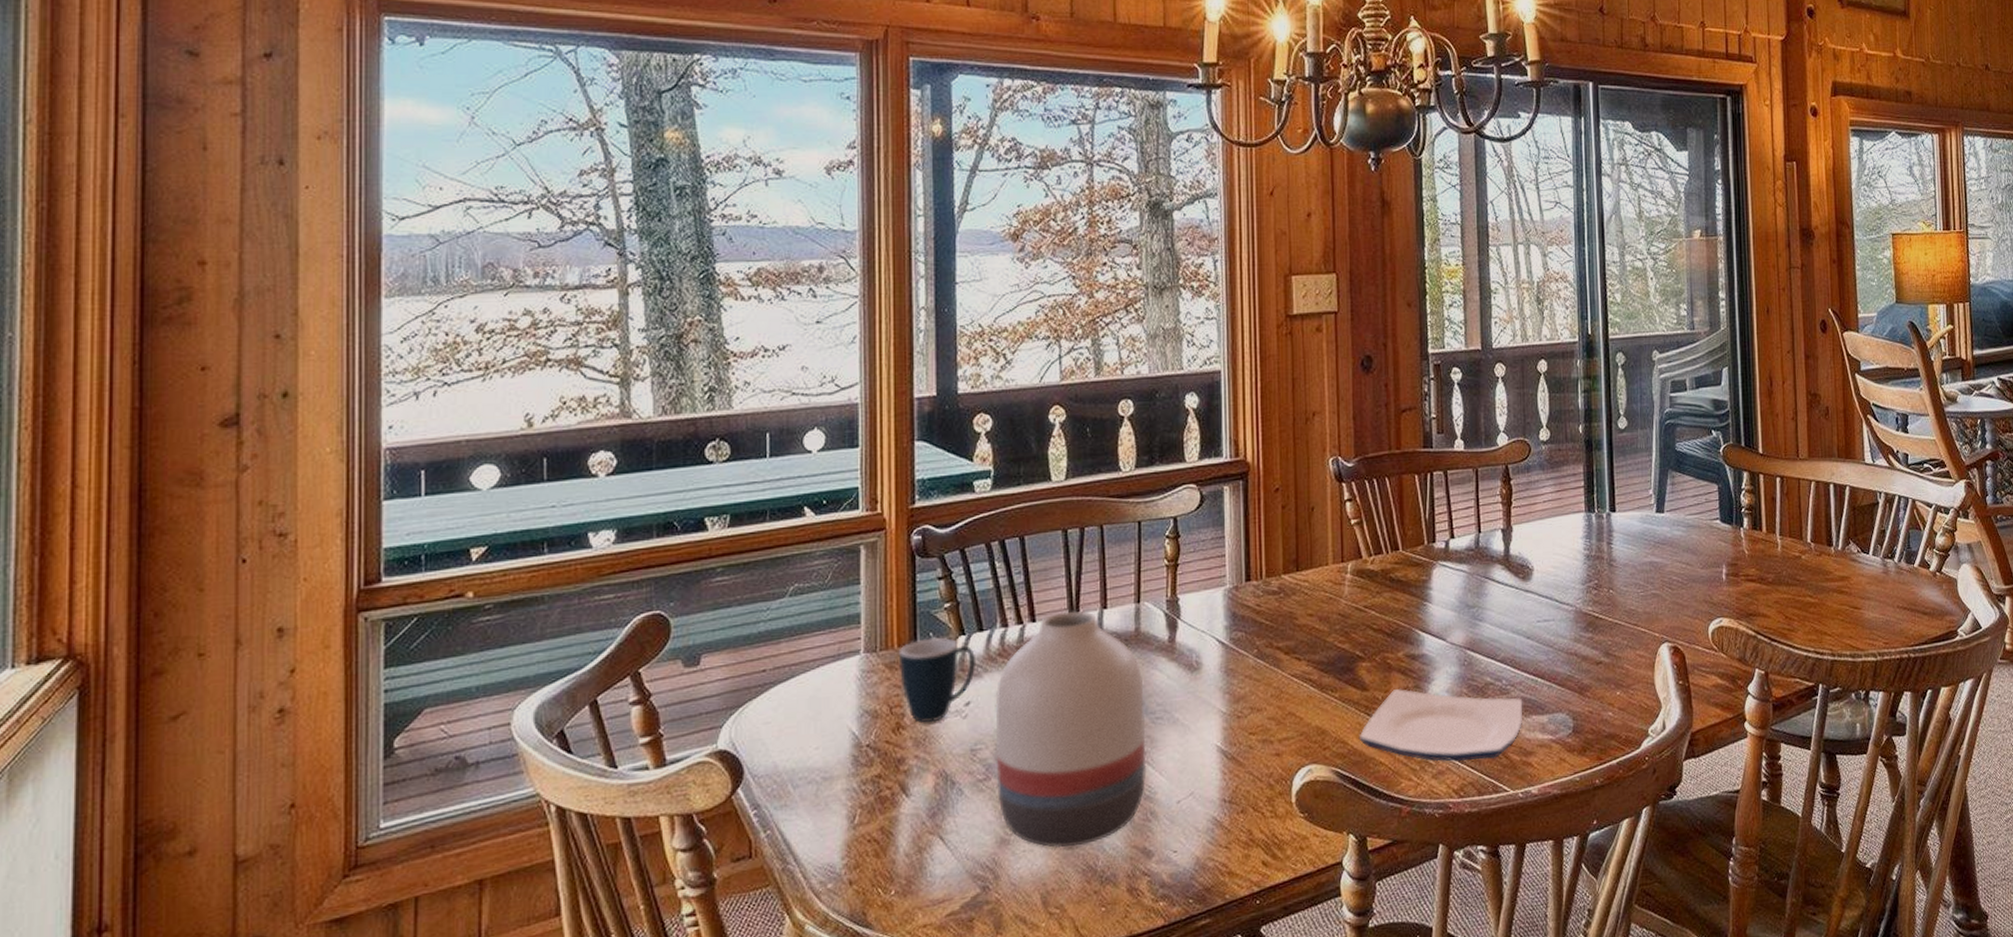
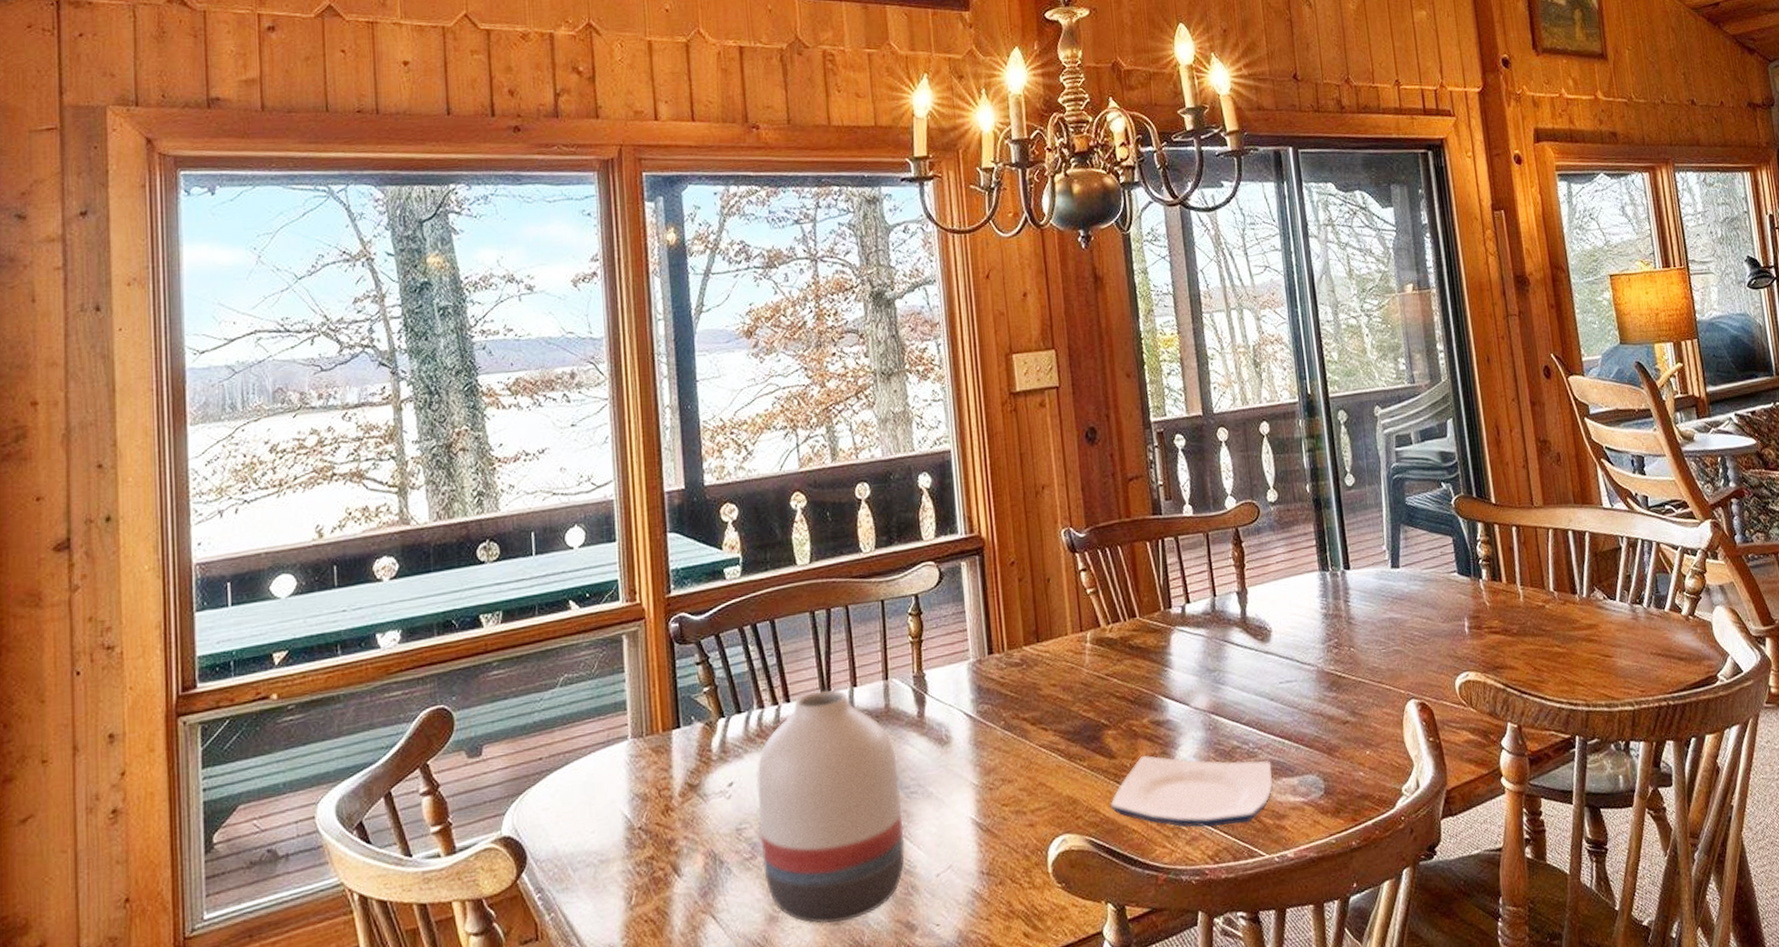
mug: present [898,637,975,724] -> none [663,721,736,805]

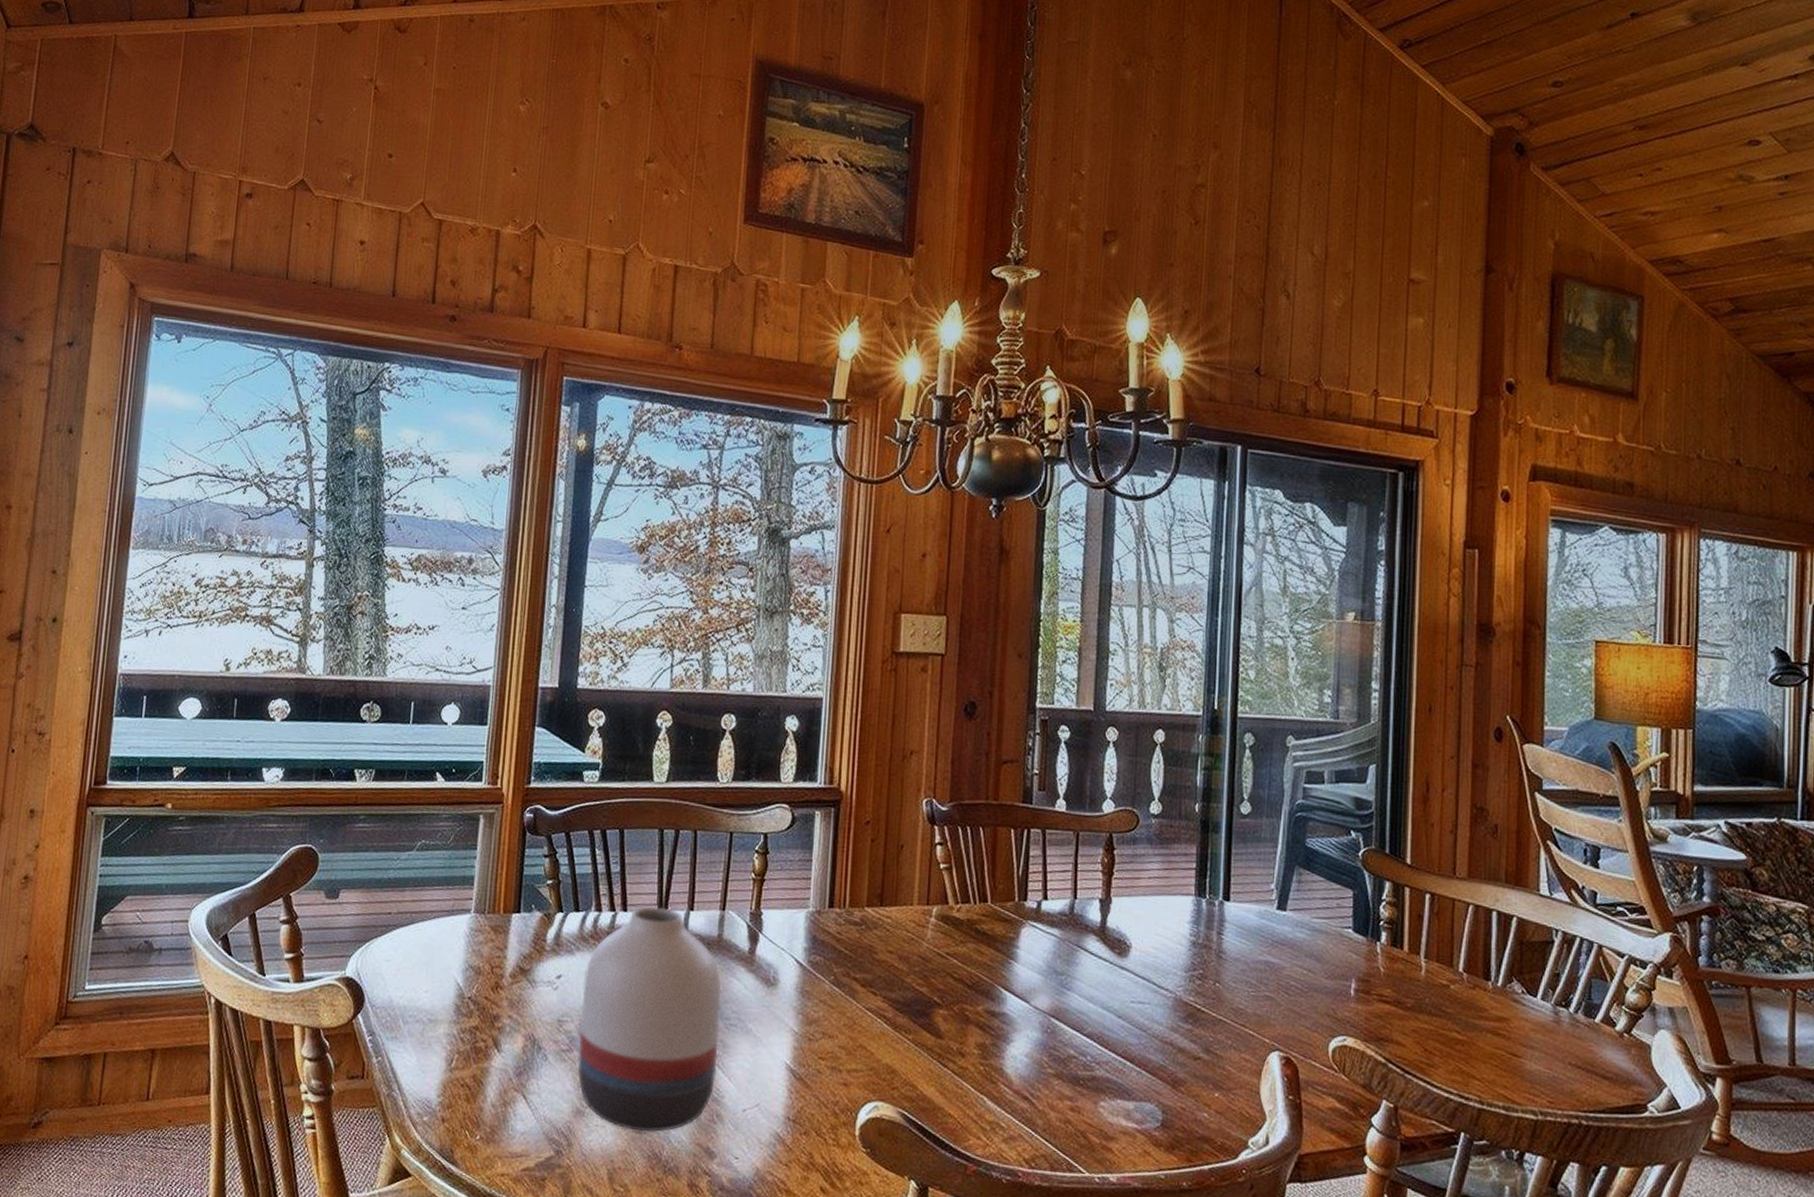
plate: present [1110,755,1273,828] -> none [929,1043,1108,1136]

